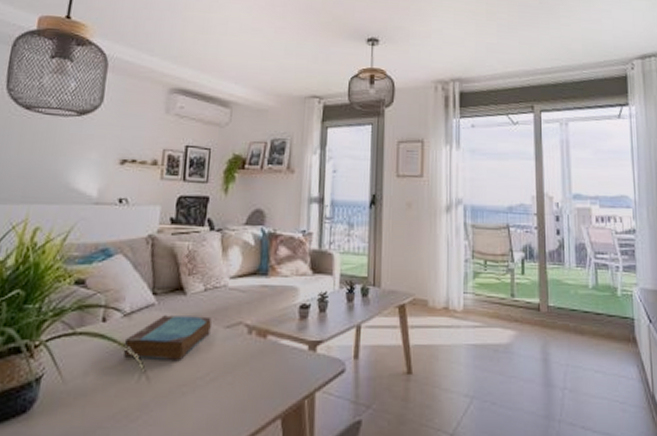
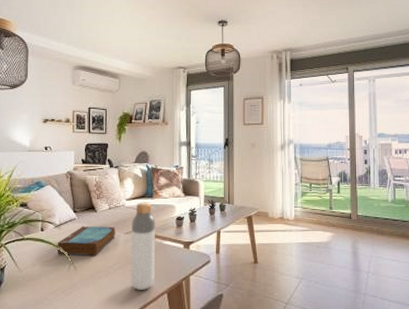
bottle: none [229,281,271,413] -> present [131,202,156,290]

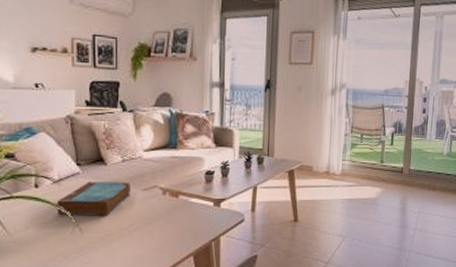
bottle: present [131,202,156,290] -> none [150,153,181,253]

